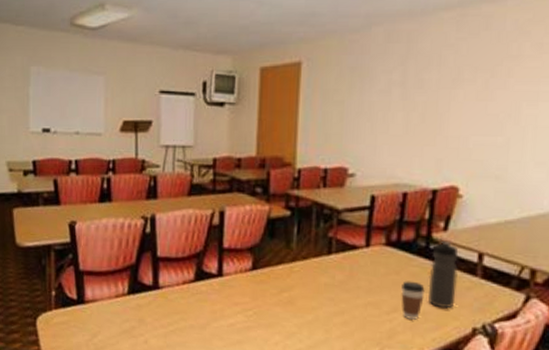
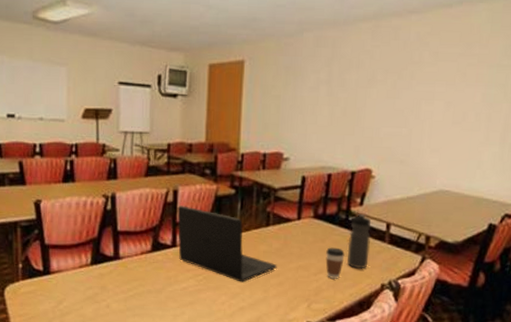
laptop: none [224,229,341,320] -> present [177,205,277,283]

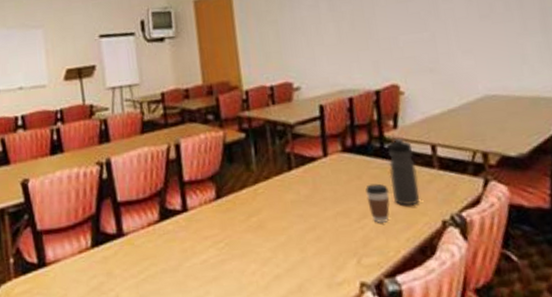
laptop: present [177,205,277,283] -> none [182,160,311,244]

